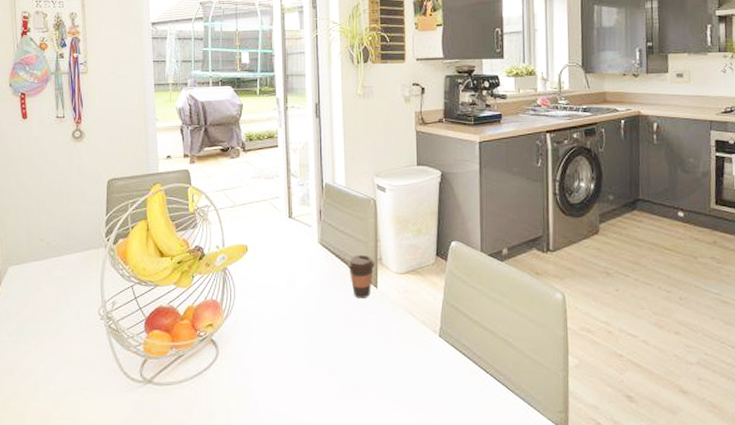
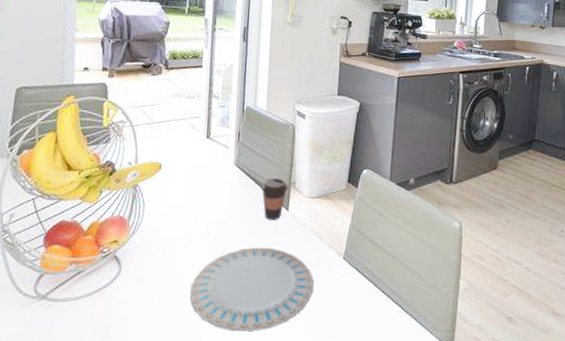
plate: none [287,327,411,414] -> present [190,247,314,332]

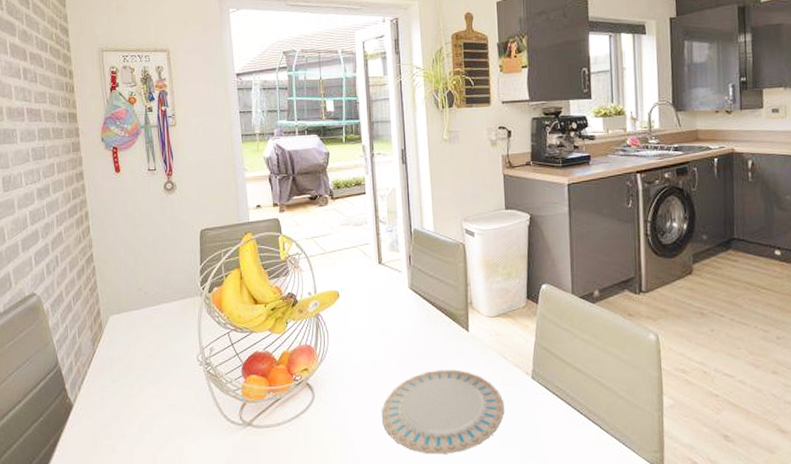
coffee cup: present [261,177,288,220] -> none [438,298,466,342]

